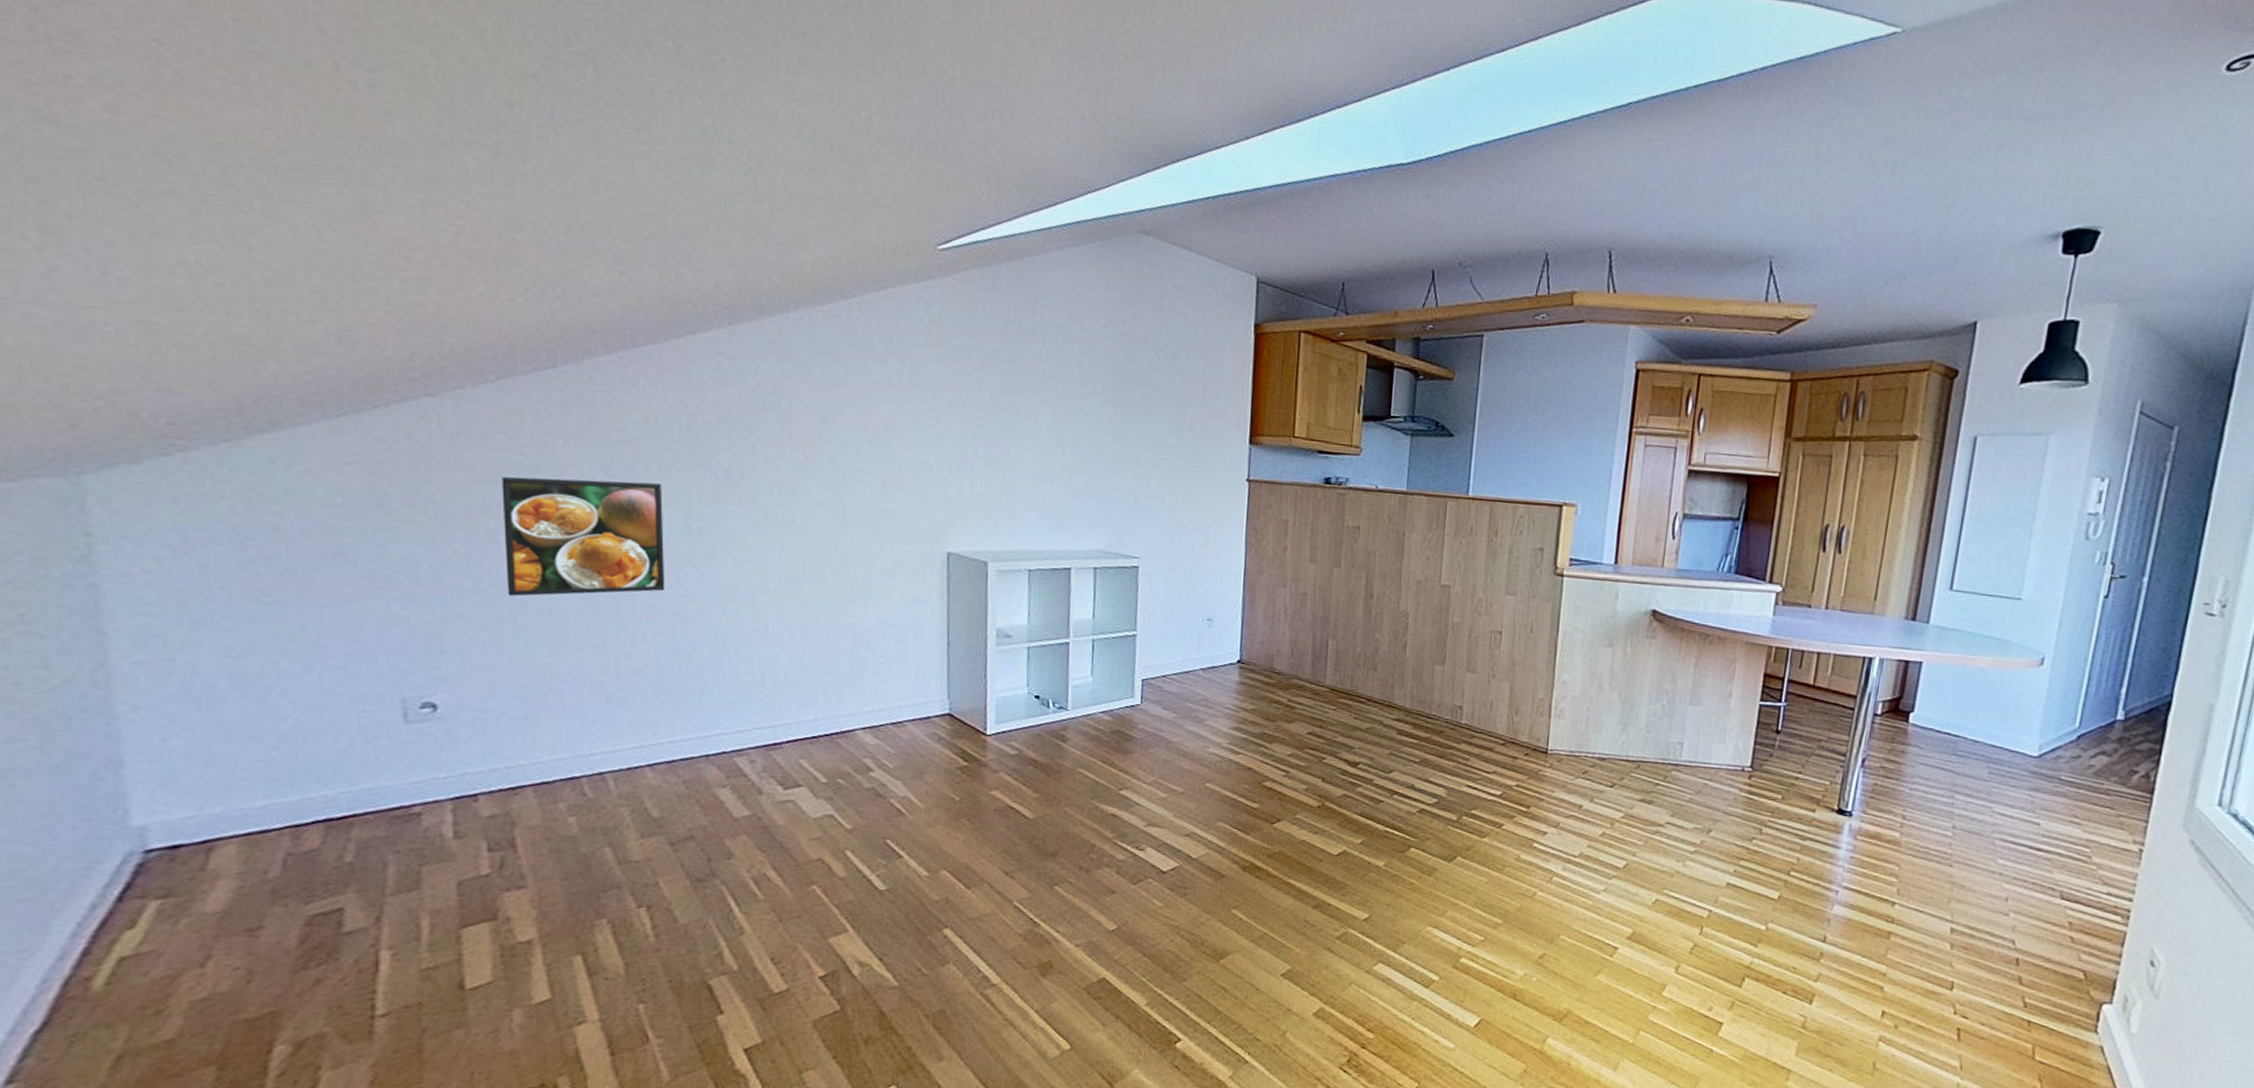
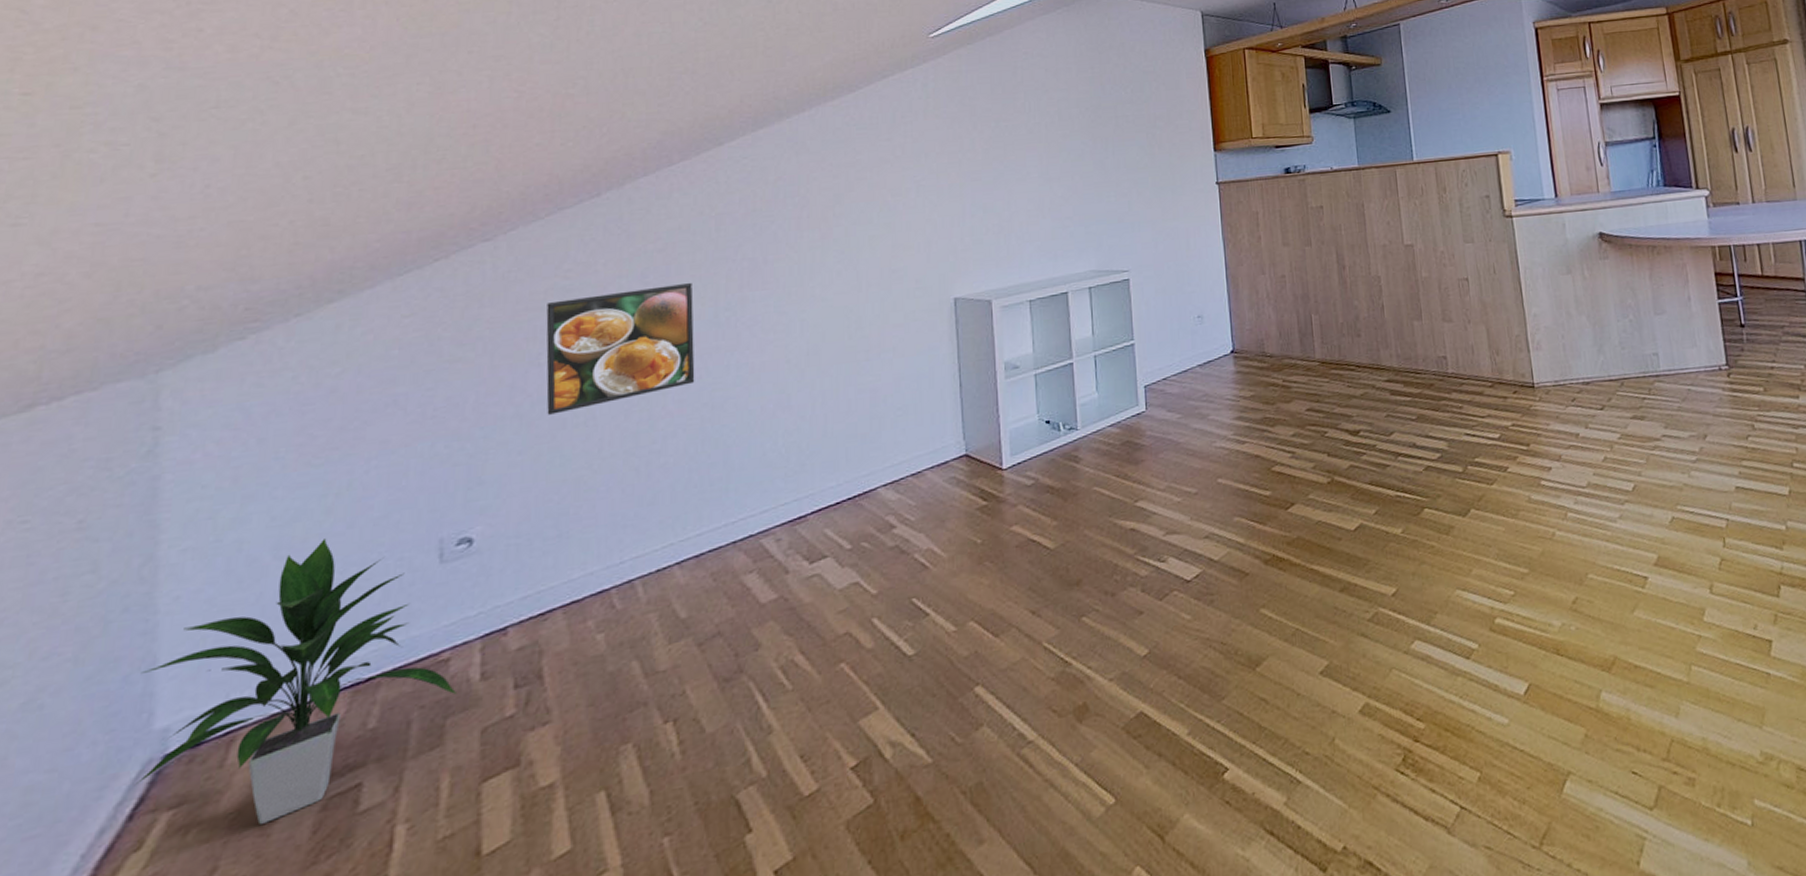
indoor plant: none [109,677,432,927] -> present [136,538,458,824]

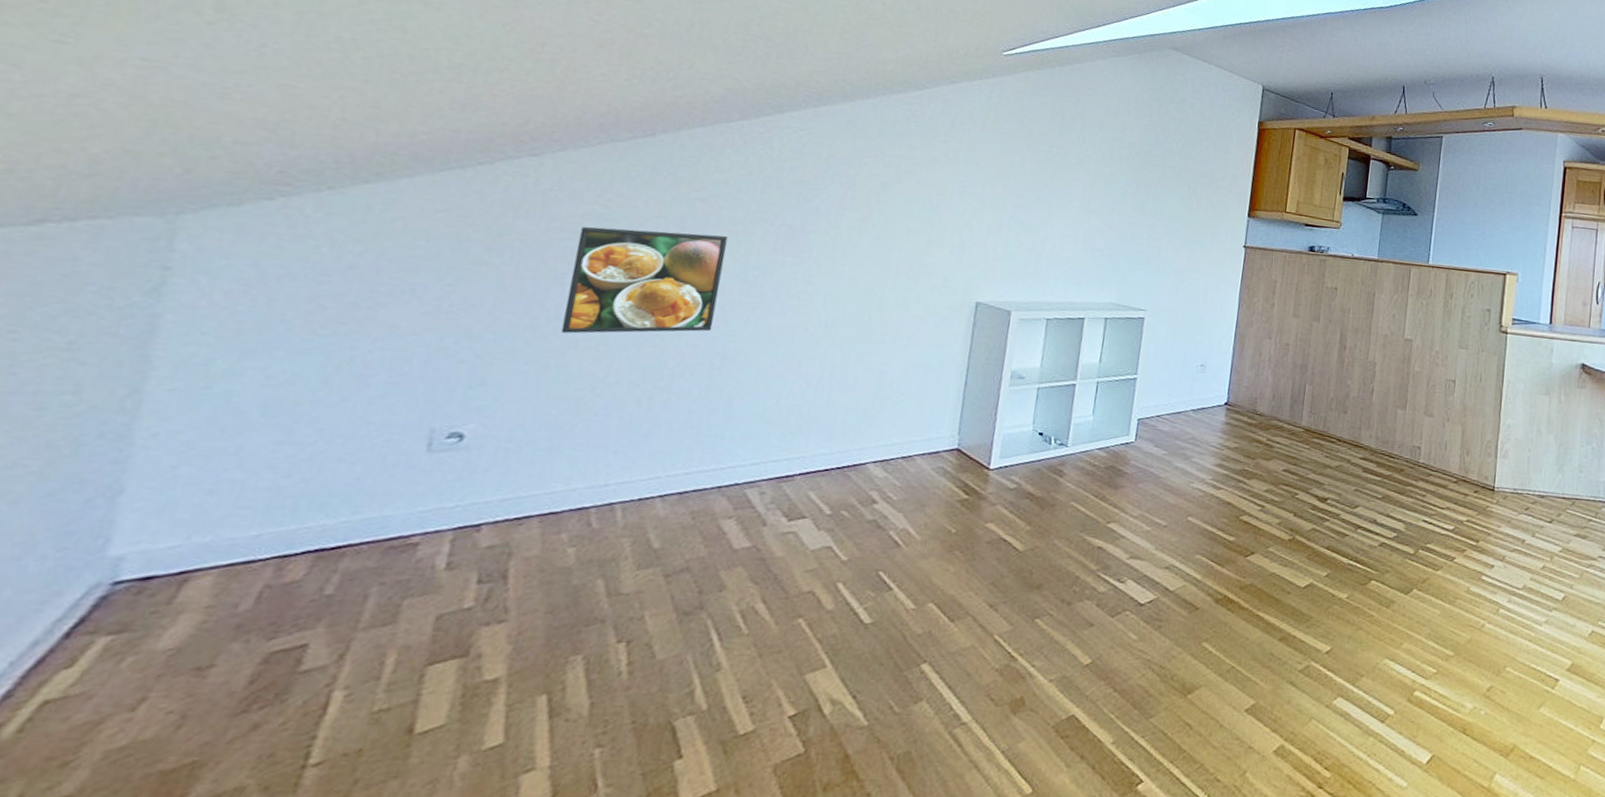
indoor plant: present [136,538,458,824] -> none [79,406,421,665]

